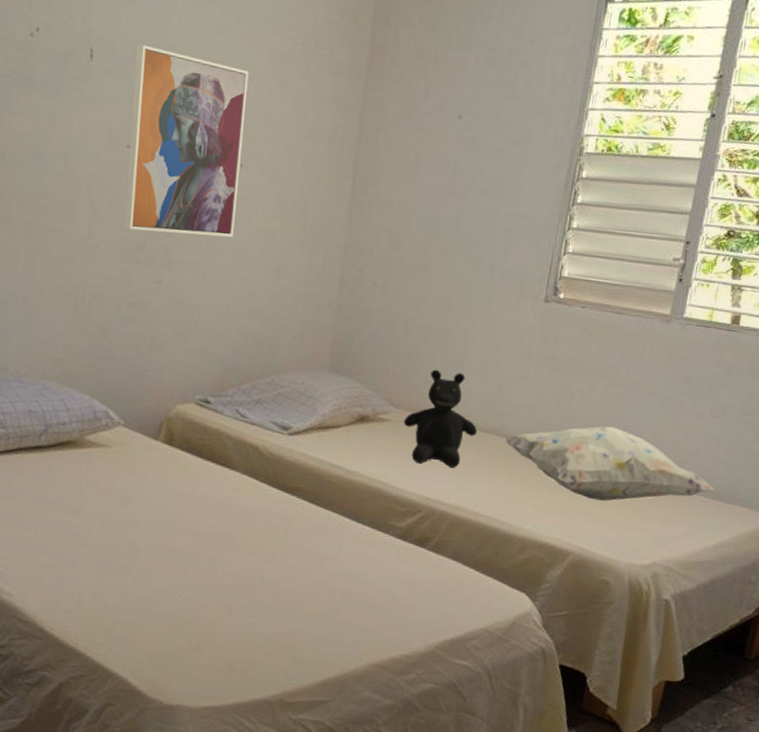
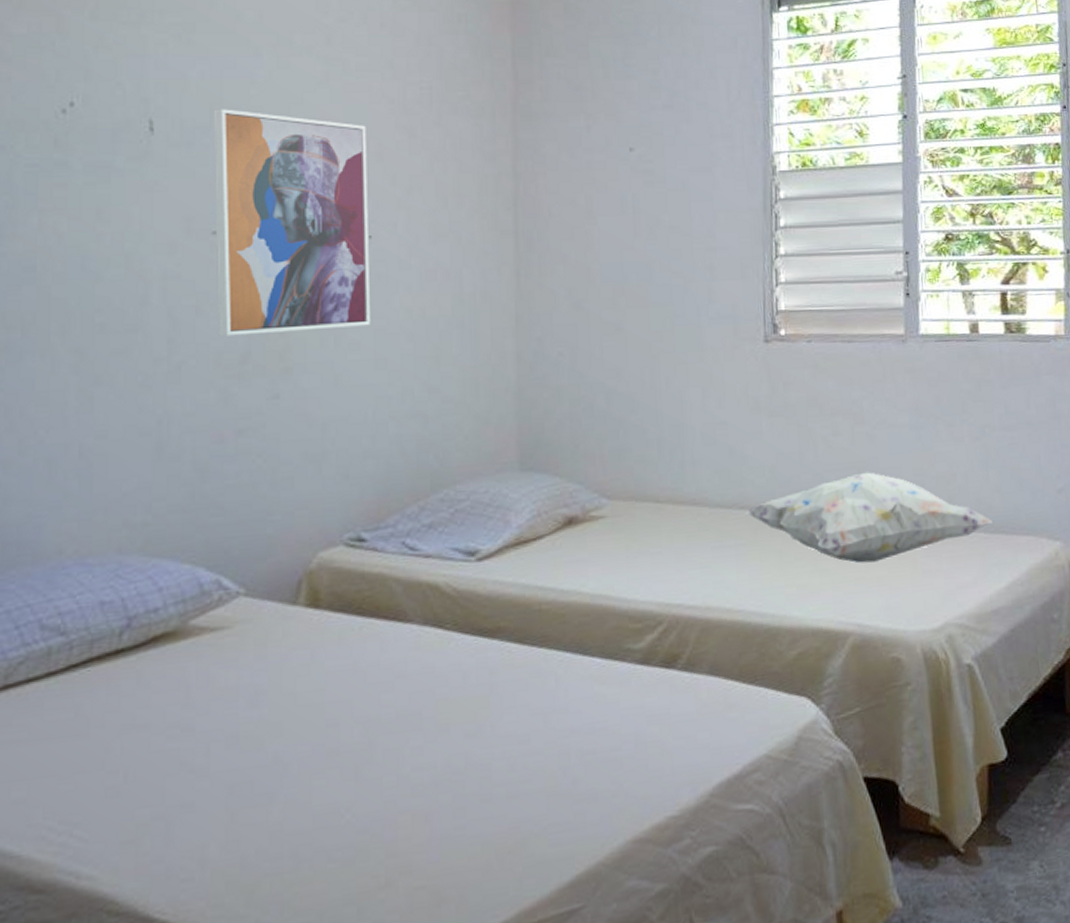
teddy bear: present [403,369,478,468] -> none [622,442,715,562]

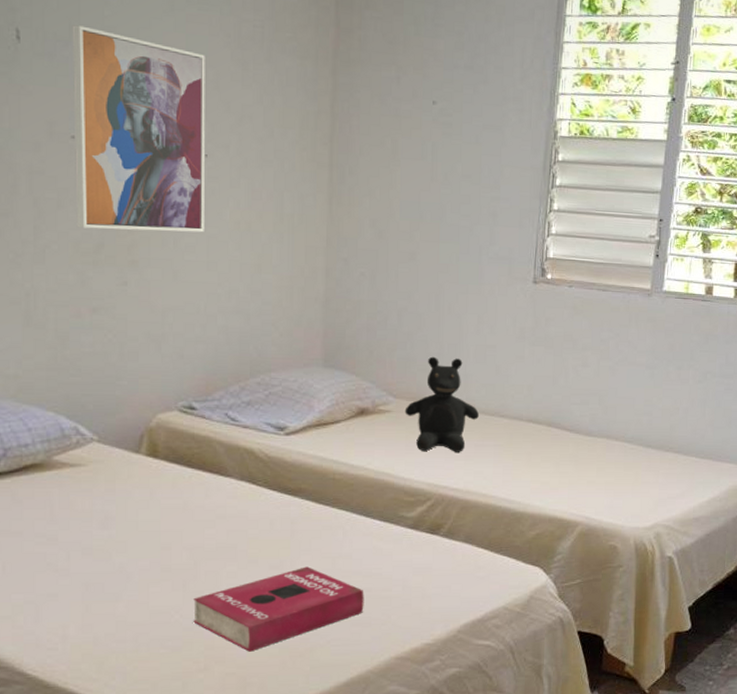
book: none [369,729,588,855] -> present [193,566,364,652]
teddy bear: none [622,442,715,562] -> present [404,356,480,452]
decorative pillow: present [746,472,992,563] -> none [505,399,703,470]

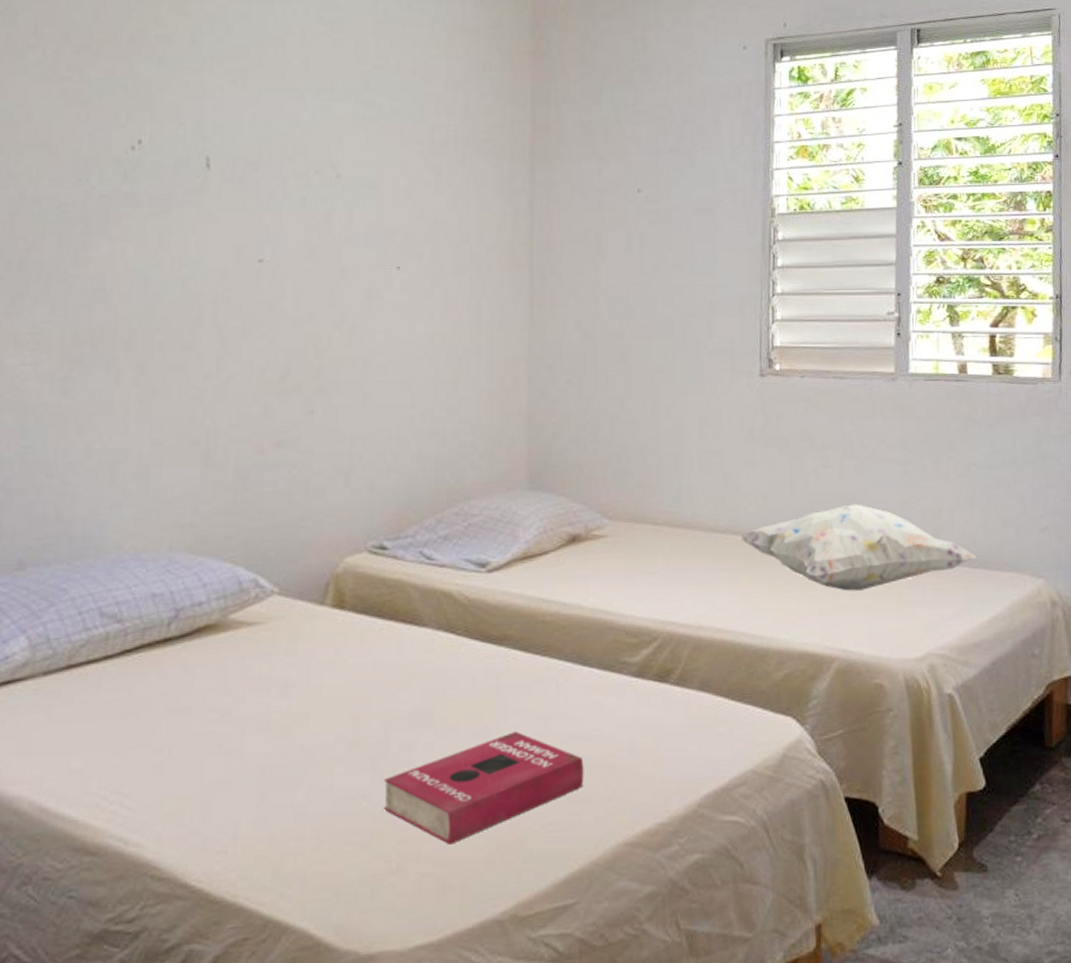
wall art: present [72,25,205,233] -> none [261,148,398,356]
teddy bear: present [404,356,480,452] -> none [622,468,709,581]
decorative pillow: none [505,399,703,470] -> present [738,504,976,591]

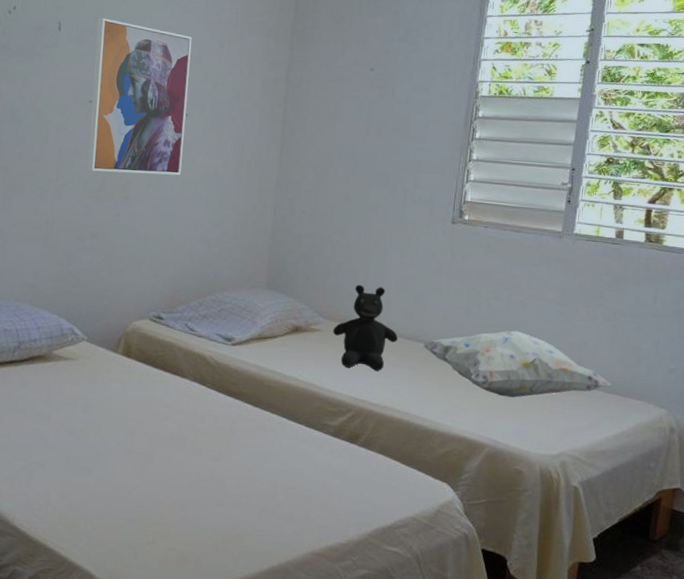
wall art: none [261,148,398,356] -> present [87,18,192,176]
book: present [384,731,584,845] -> none [147,461,289,532]
teddy bear: none [622,468,709,581] -> present [332,284,399,371]

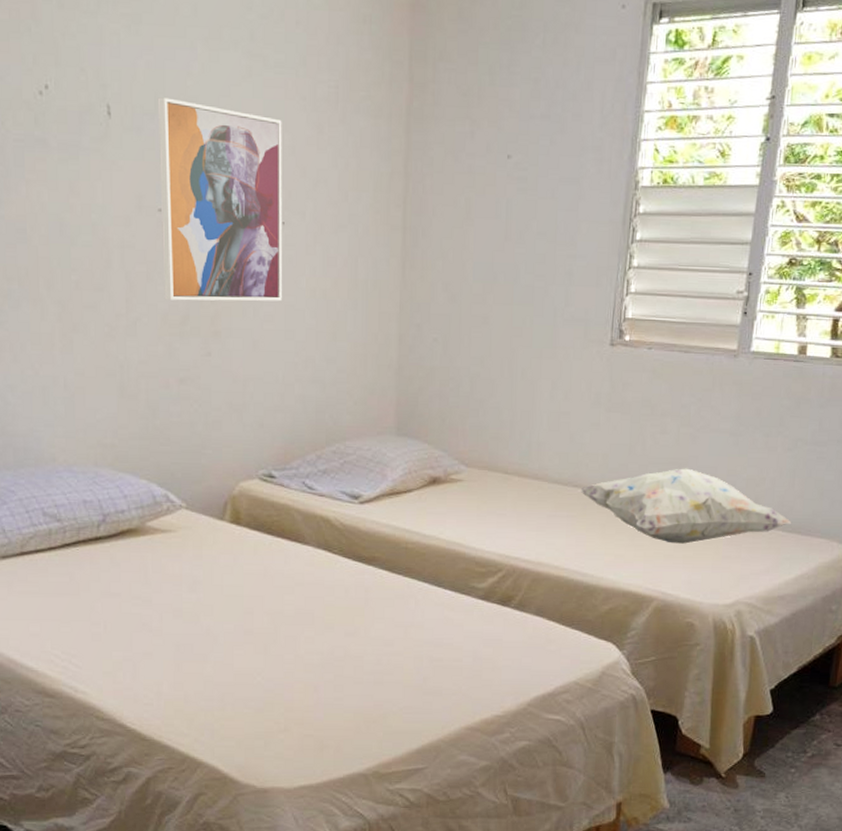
teddy bear: present [332,284,399,371] -> none [476,424,553,523]

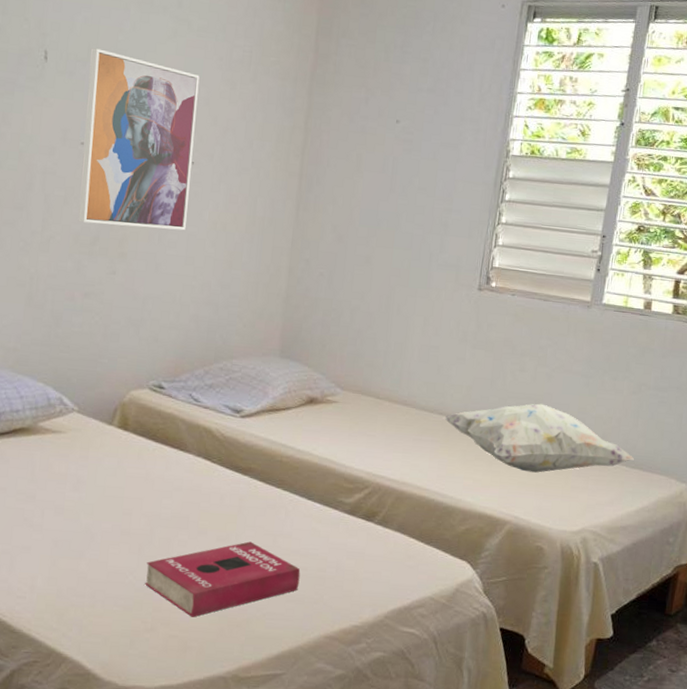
book: none [274,634,436,715] -> present [145,541,301,617]

